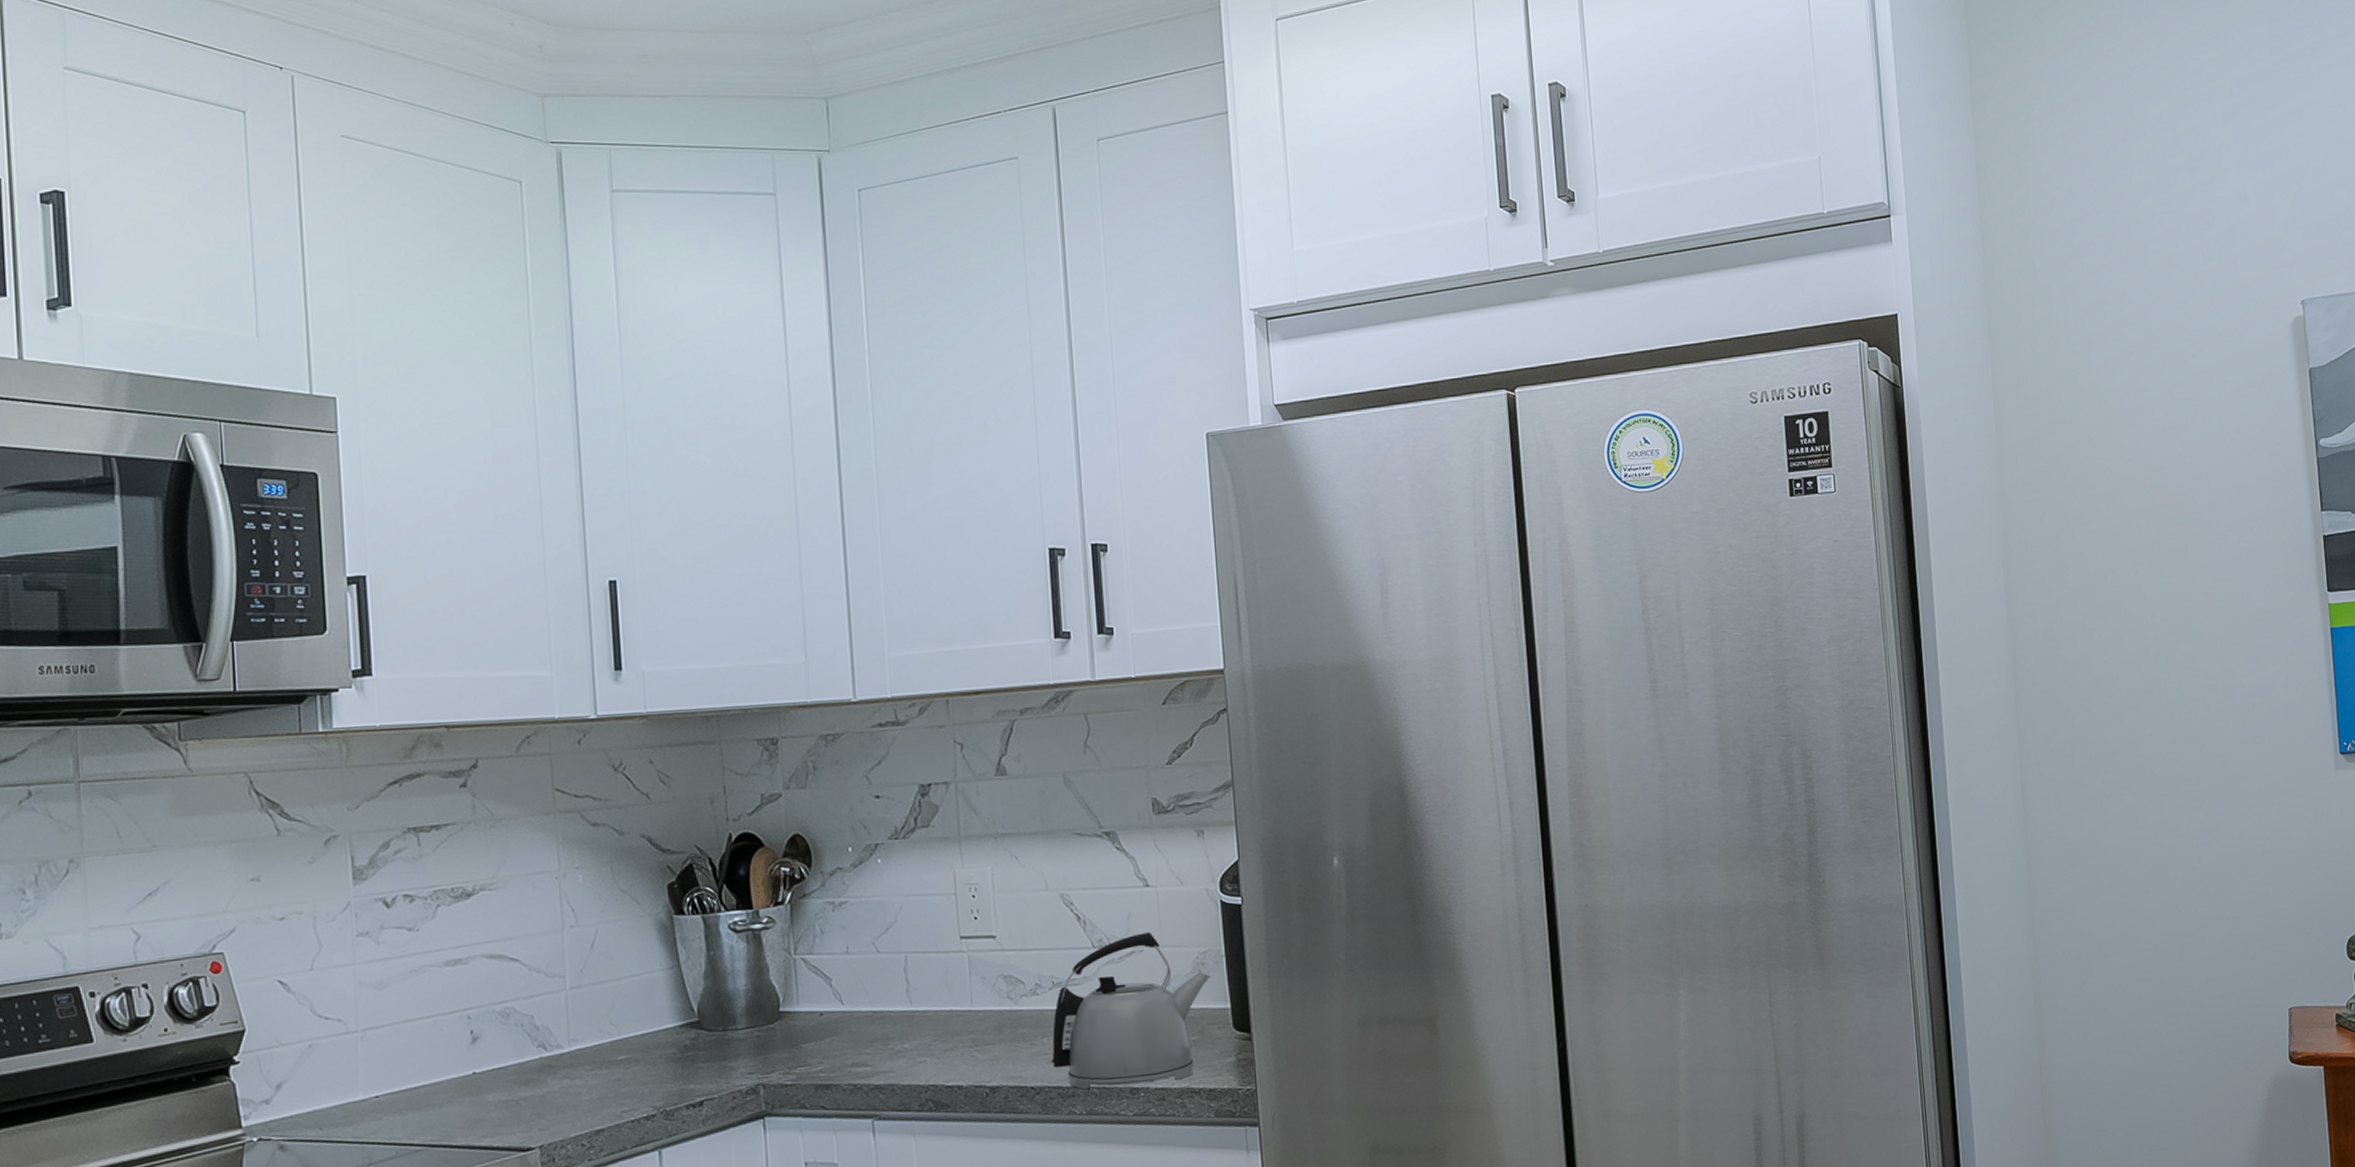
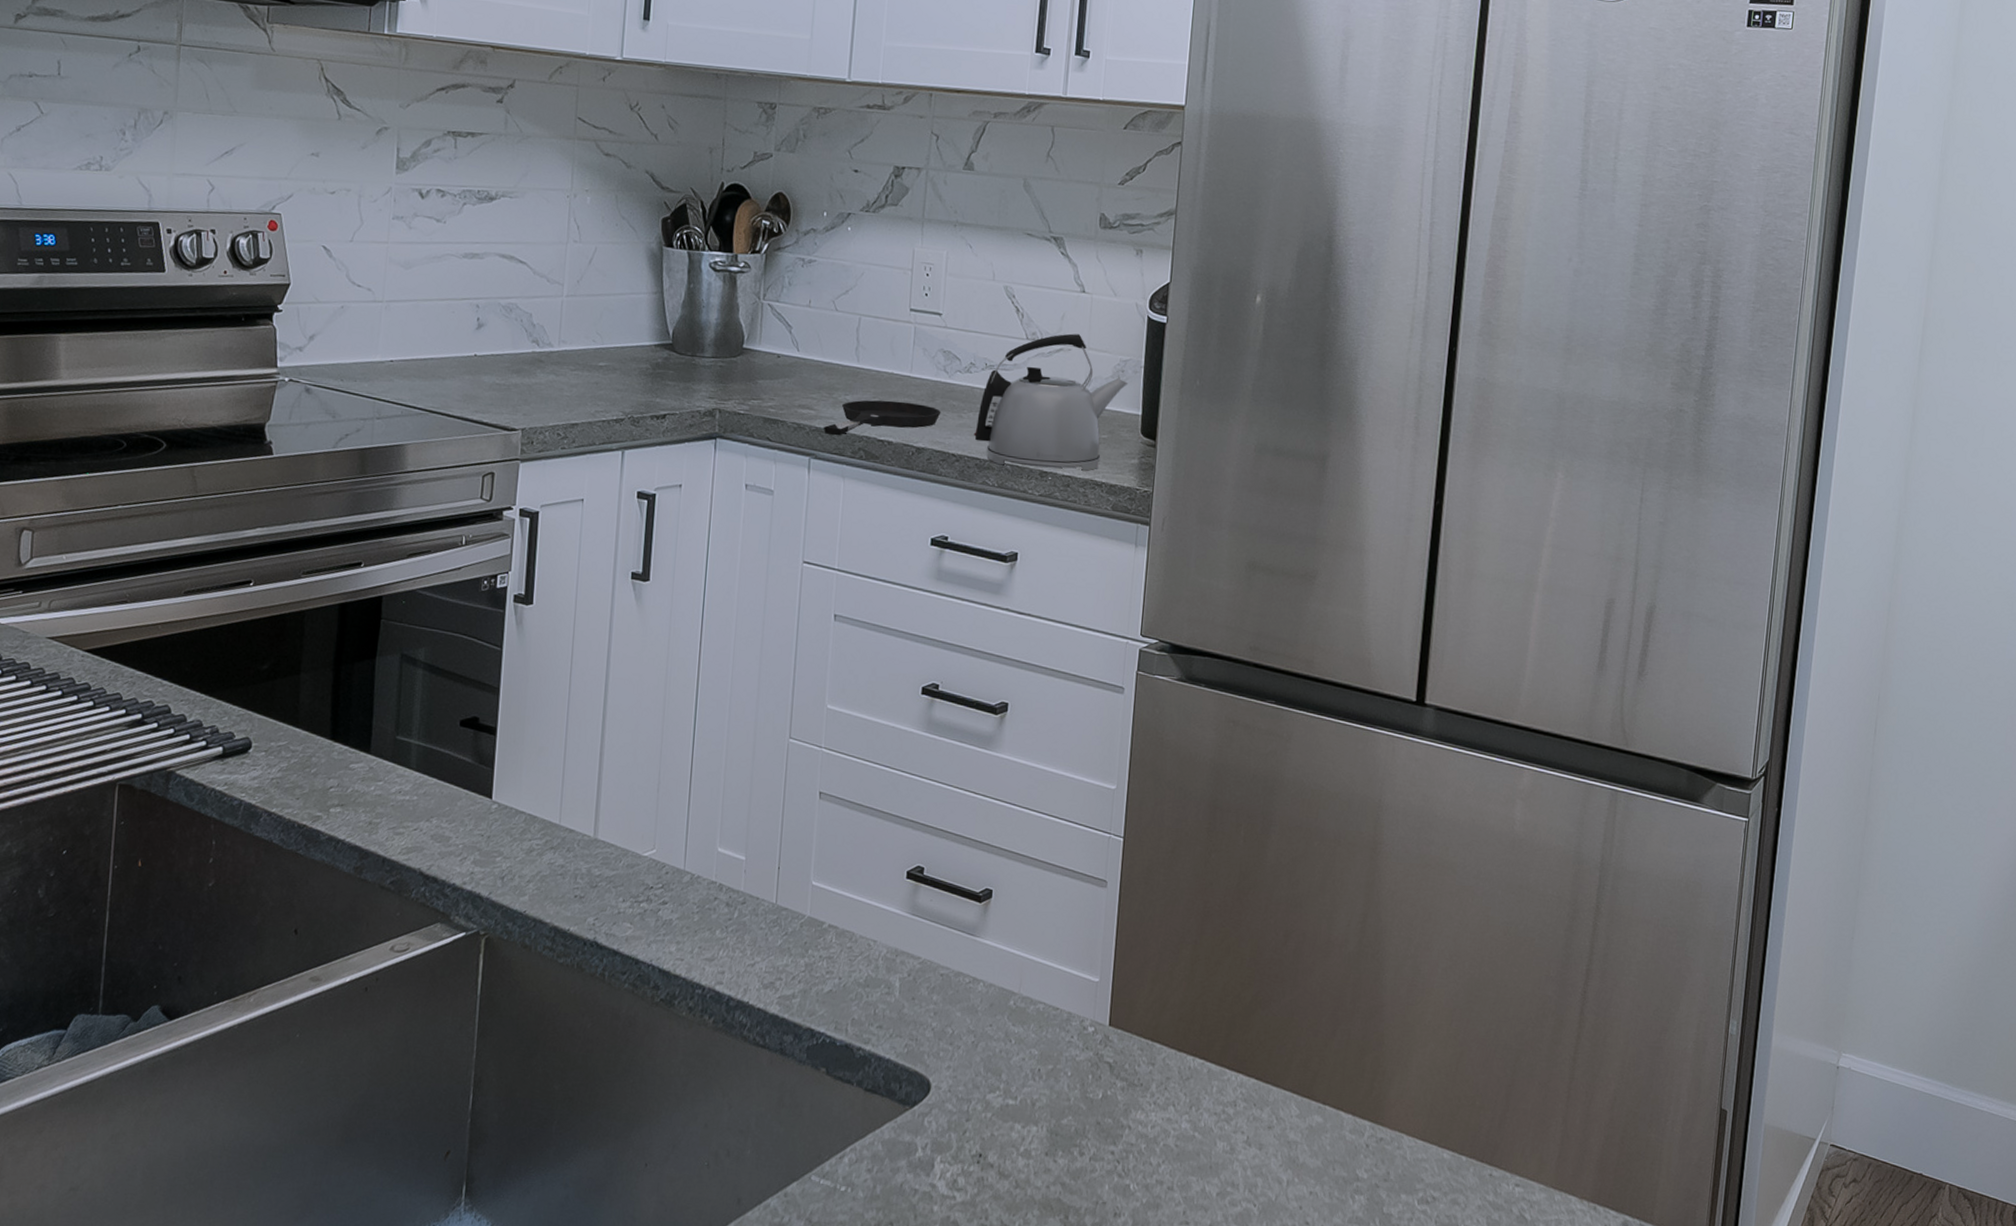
frying pan: none [882,1038,1012,1091] -> present [823,400,941,436]

